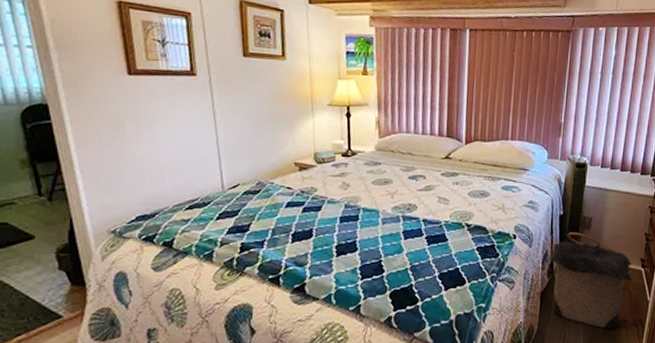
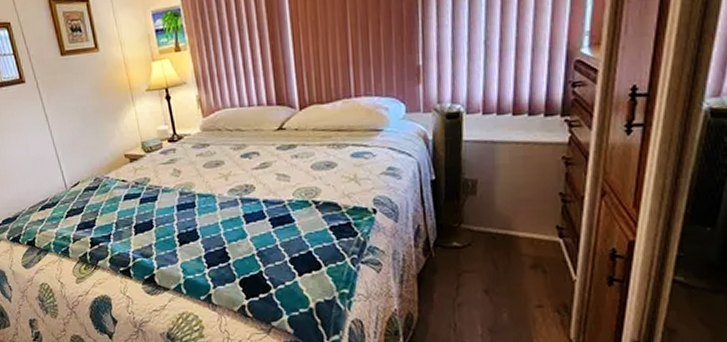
laundry hamper: present [550,232,633,329] -> none [425,199,547,317]

